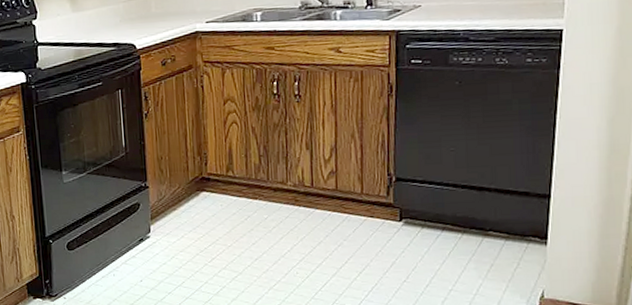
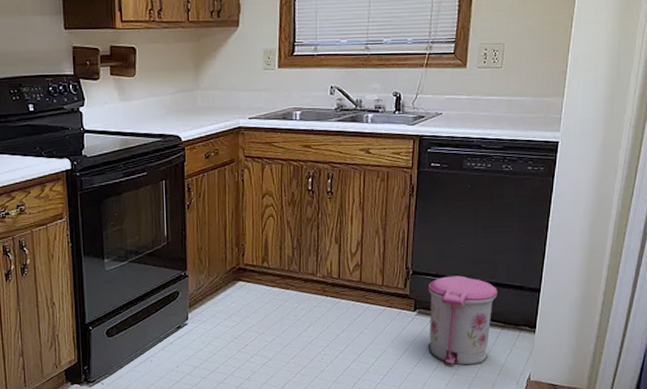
trash can: none [414,181,498,283] -> present [427,275,497,367]

